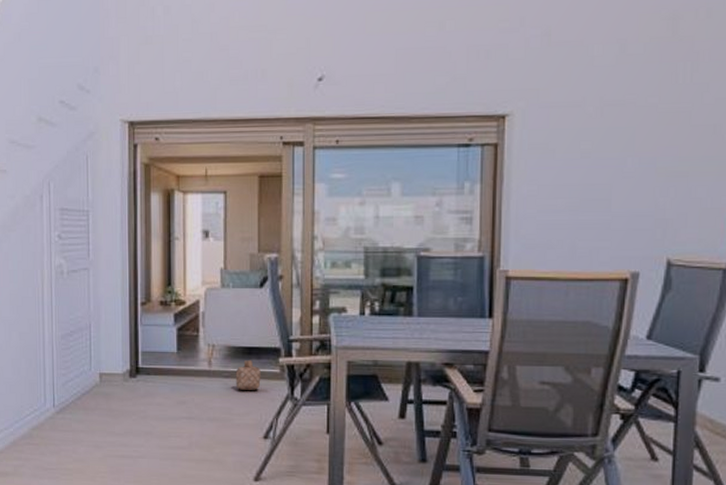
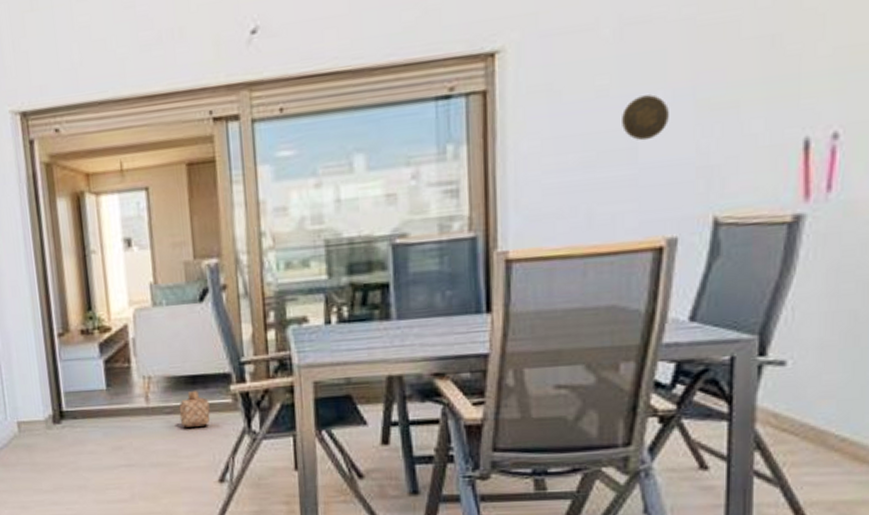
decorative plate: none [600,160,636,195] -> present [622,95,669,141]

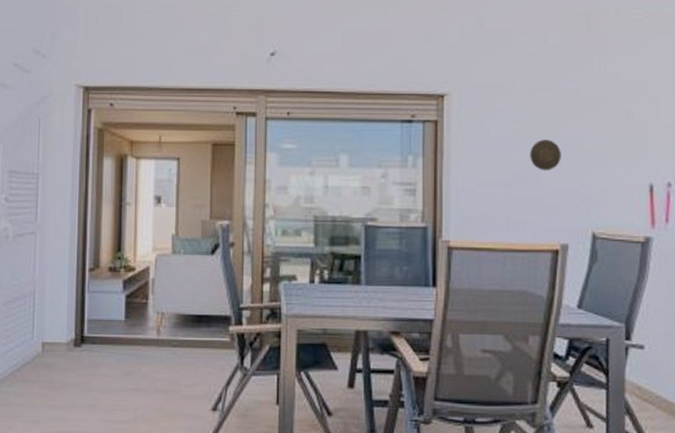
basket: present [179,391,211,428] -> none [184,329,211,361]

